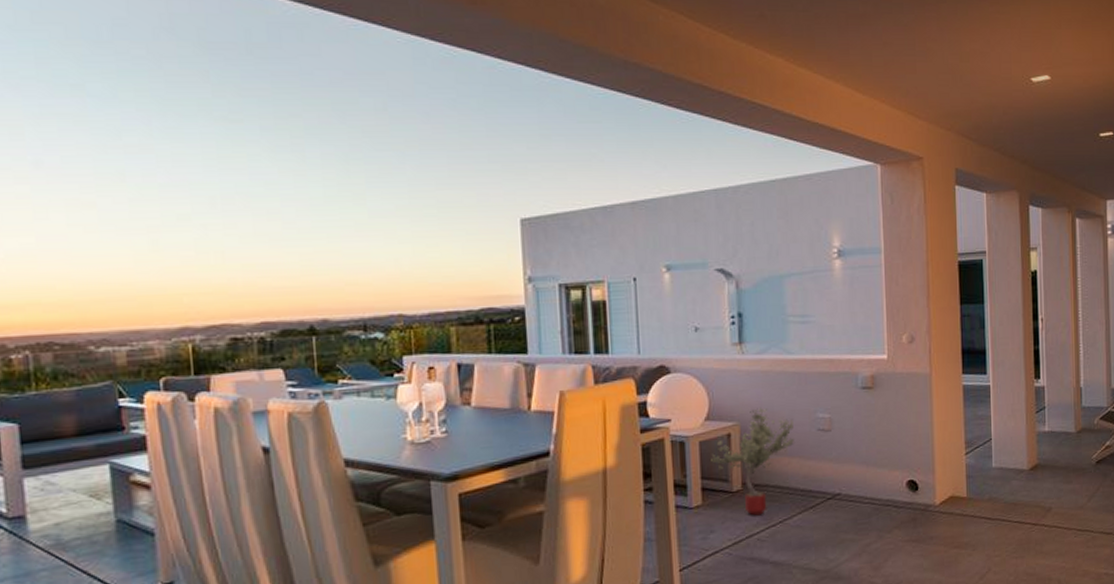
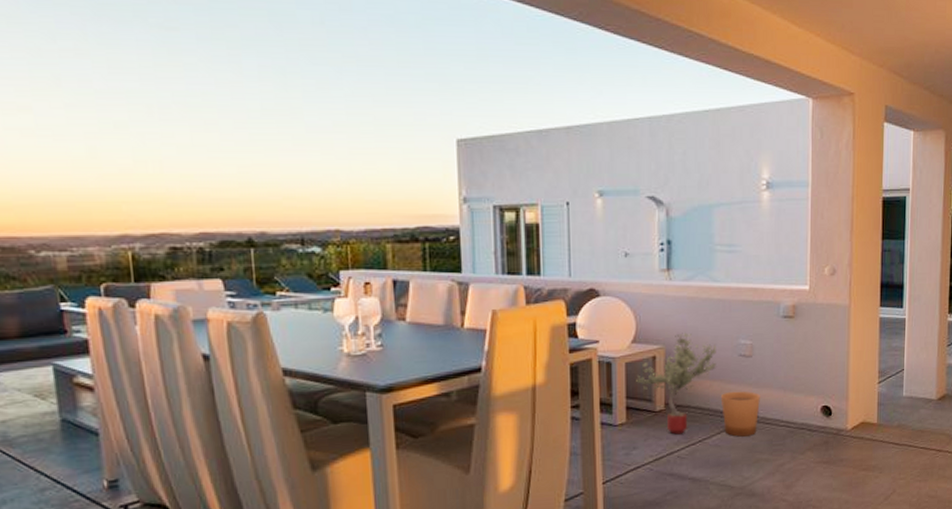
planter: none [800,467,842,516] -> present [720,391,760,437]

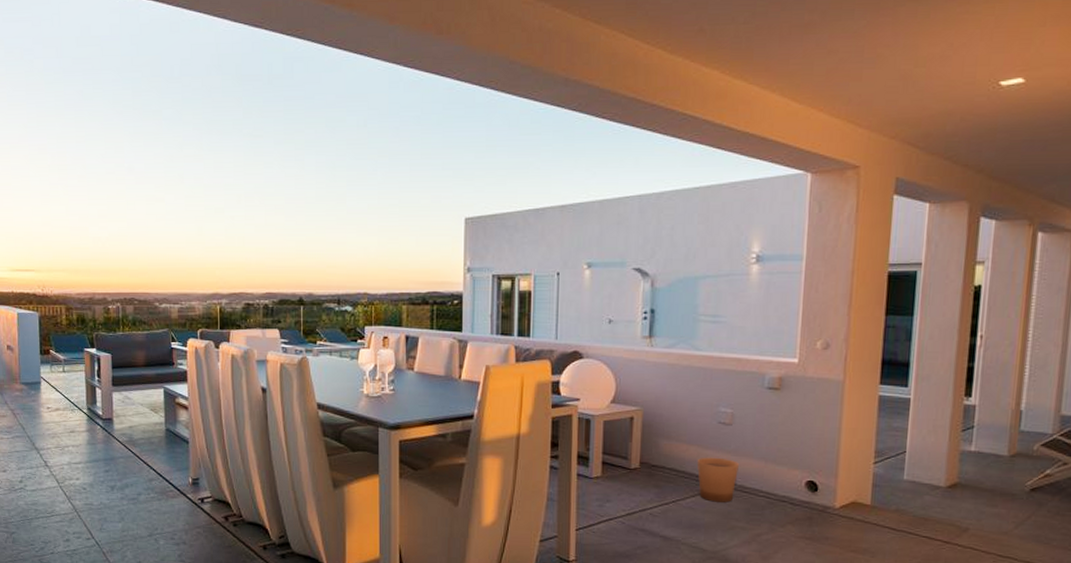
potted tree: present [636,332,716,435] -> none [613,397,695,493]

